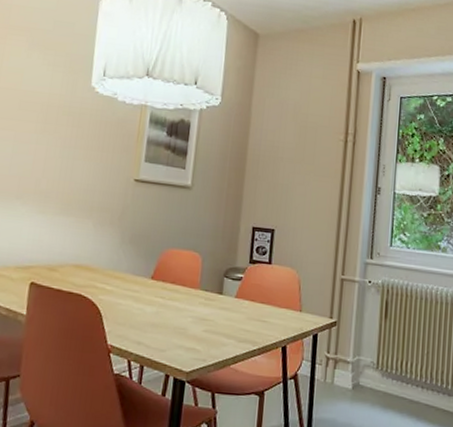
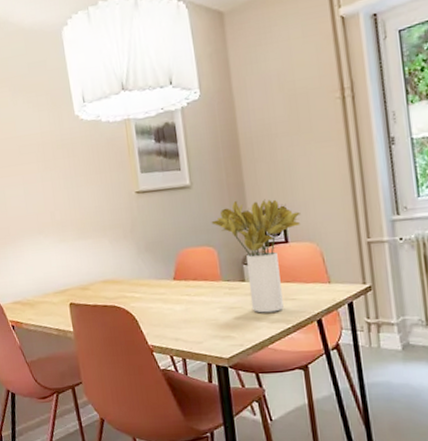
flower bouquet: none [203,212,288,332] -> present [211,199,300,313]

